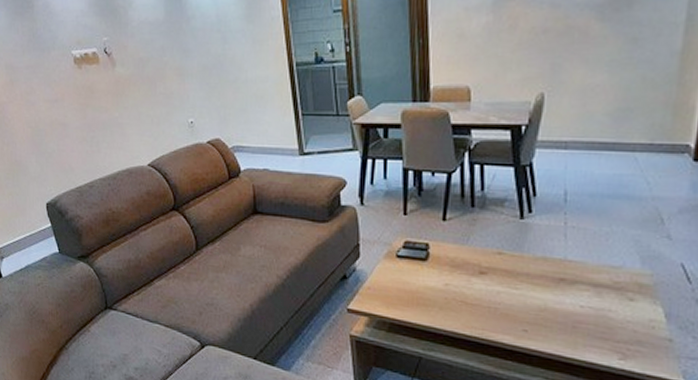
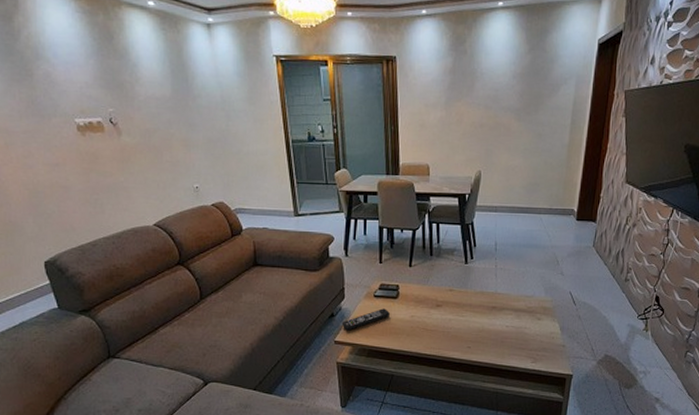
remote control: none [357,272,417,298] -> present [343,308,390,331]

